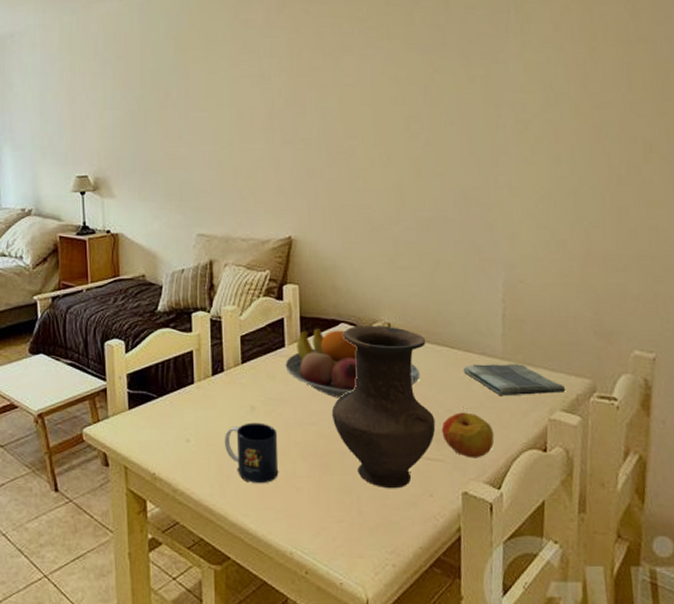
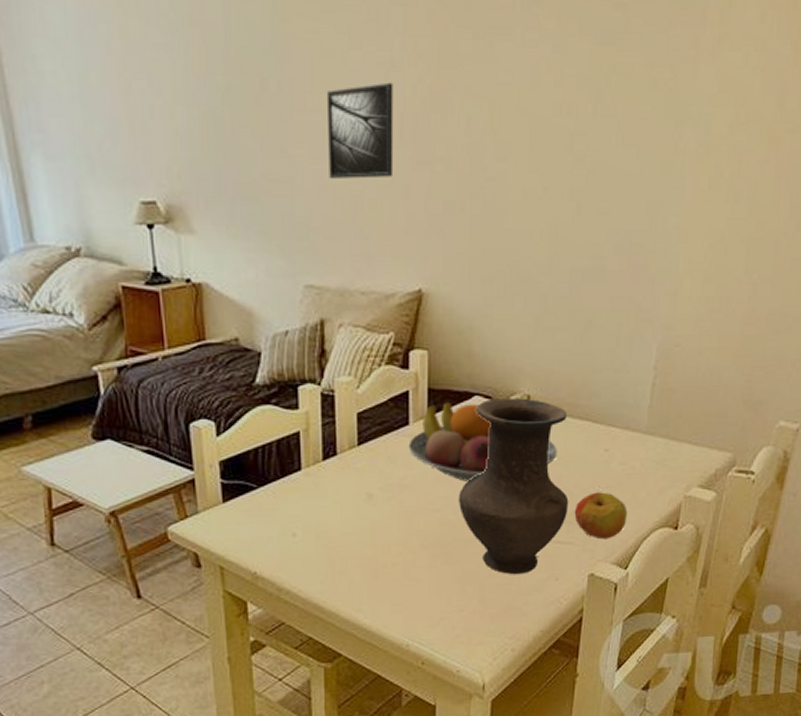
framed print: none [213,88,266,156] -> present [326,82,394,179]
mug: present [224,422,279,484] -> none [336,511,397,578]
dish towel: present [463,364,566,397] -> none [603,438,706,474]

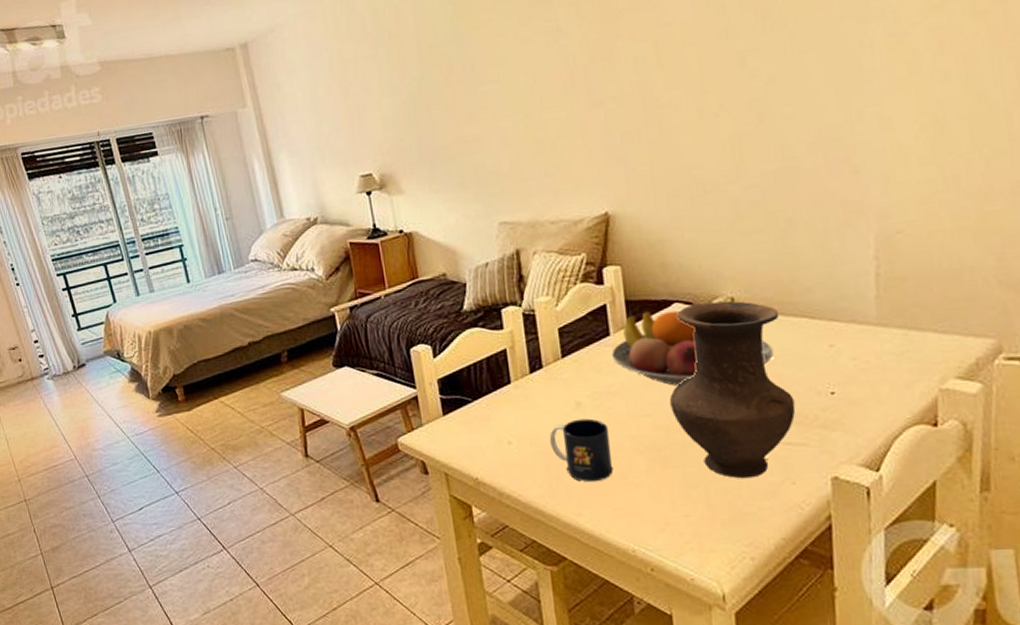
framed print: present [326,82,394,179] -> none [503,44,570,132]
mug: none [336,511,397,578] -> present [549,418,614,483]
apple: present [574,492,628,540] -> none [803,389,870,440]

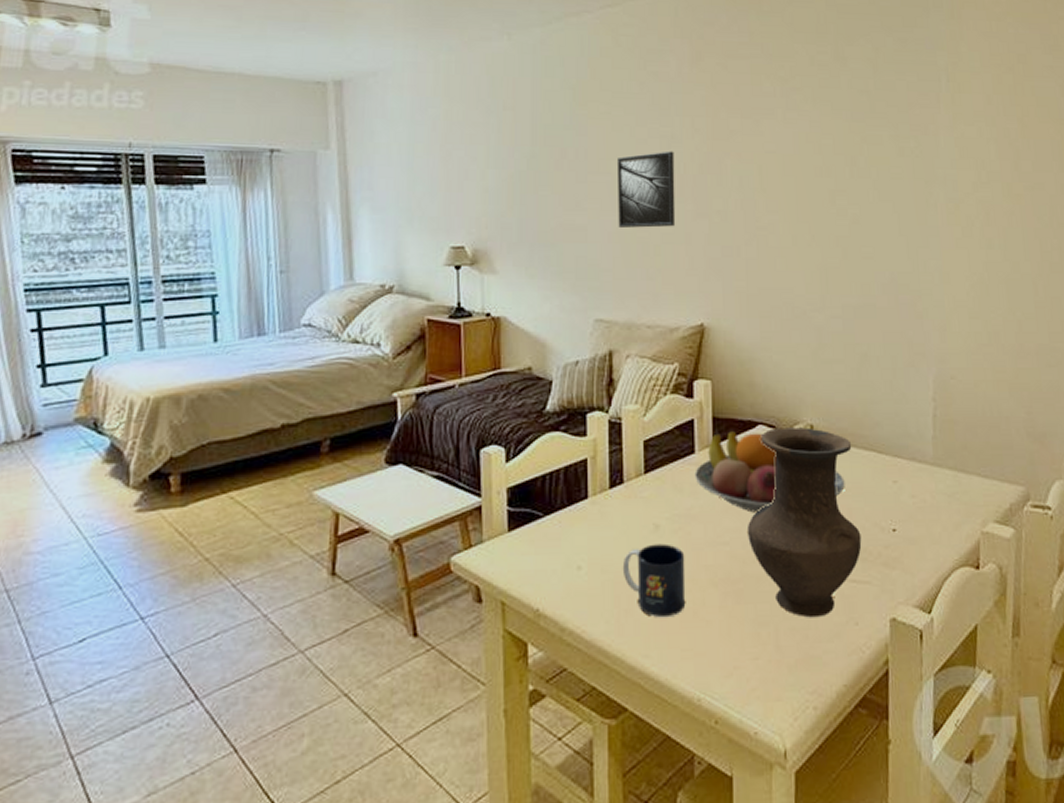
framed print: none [503,44,570,132] -> present [616,151,676,228]

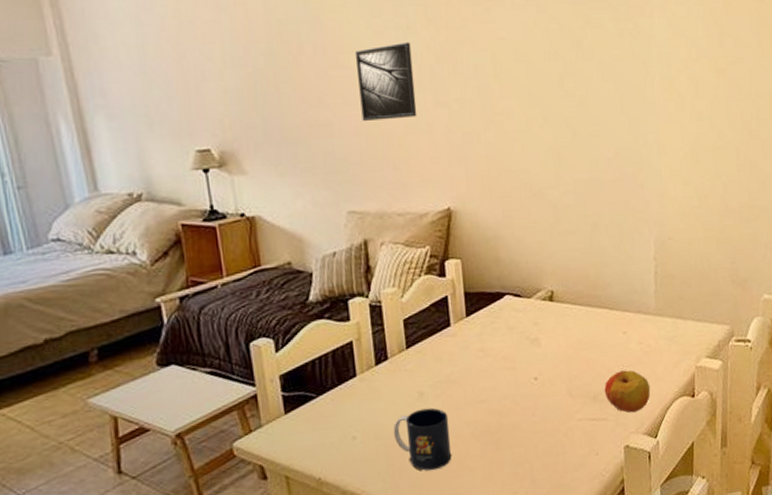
fruit bowl: present [694,431,845,513] -> none [451,302,583,373]
vase: present [748,426,862,618] -> none [501,293,599,455]
apple: none [868,526,925,579] -> present [604,370,651,413]

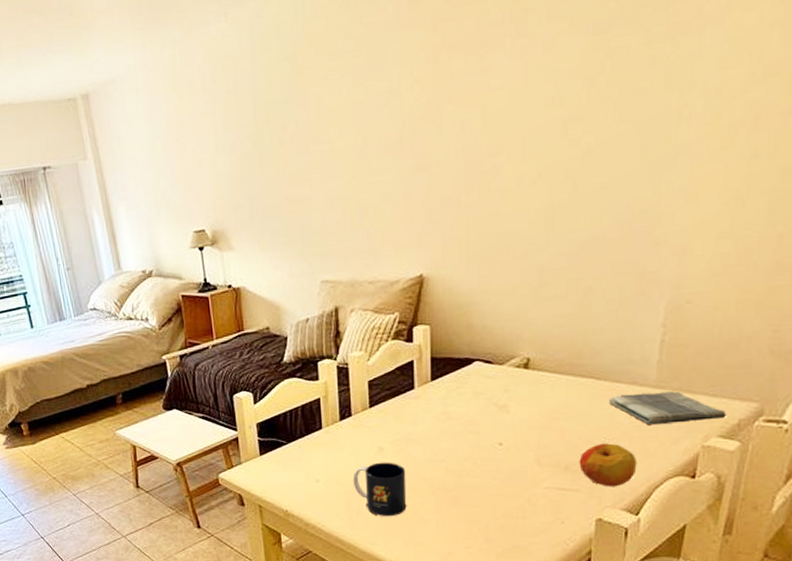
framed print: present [354,42,417,121] -> none [335,106,395,193]
dish towel: none [621,318,710,351] -> present [608,391,727,426]

